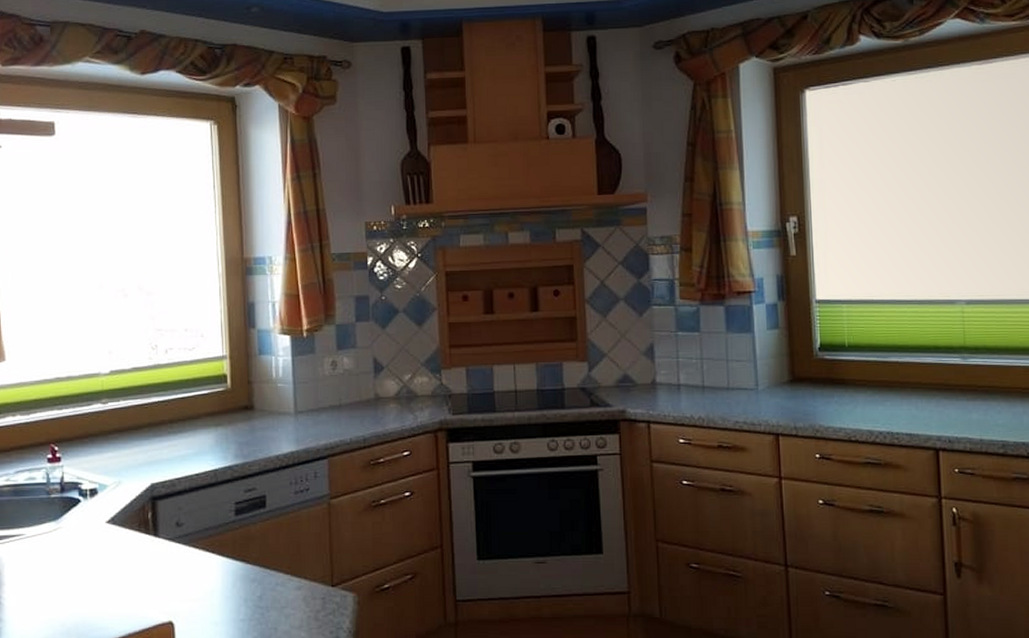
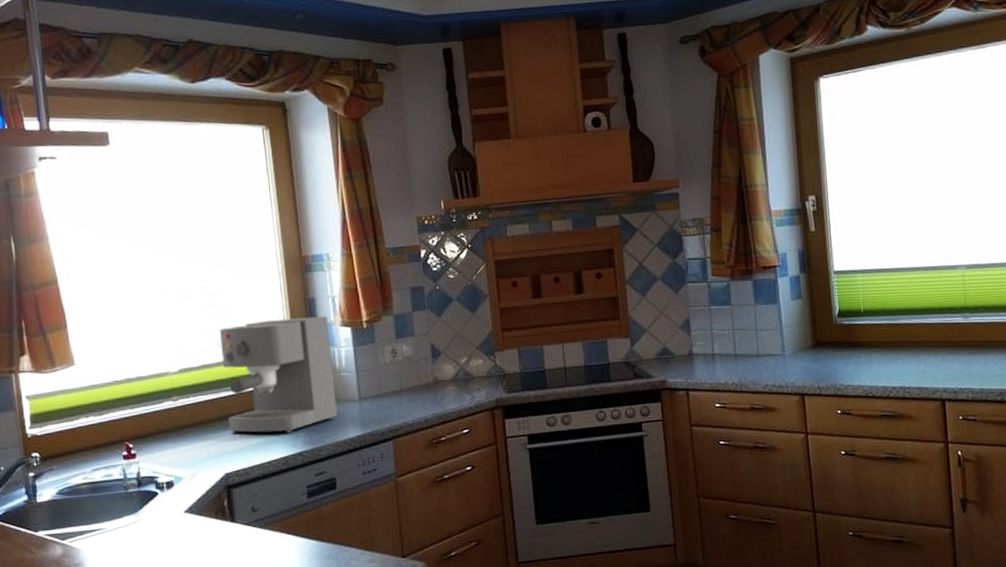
coffee maker: none [154,322,271,445] -> present [219,316,337,433]

